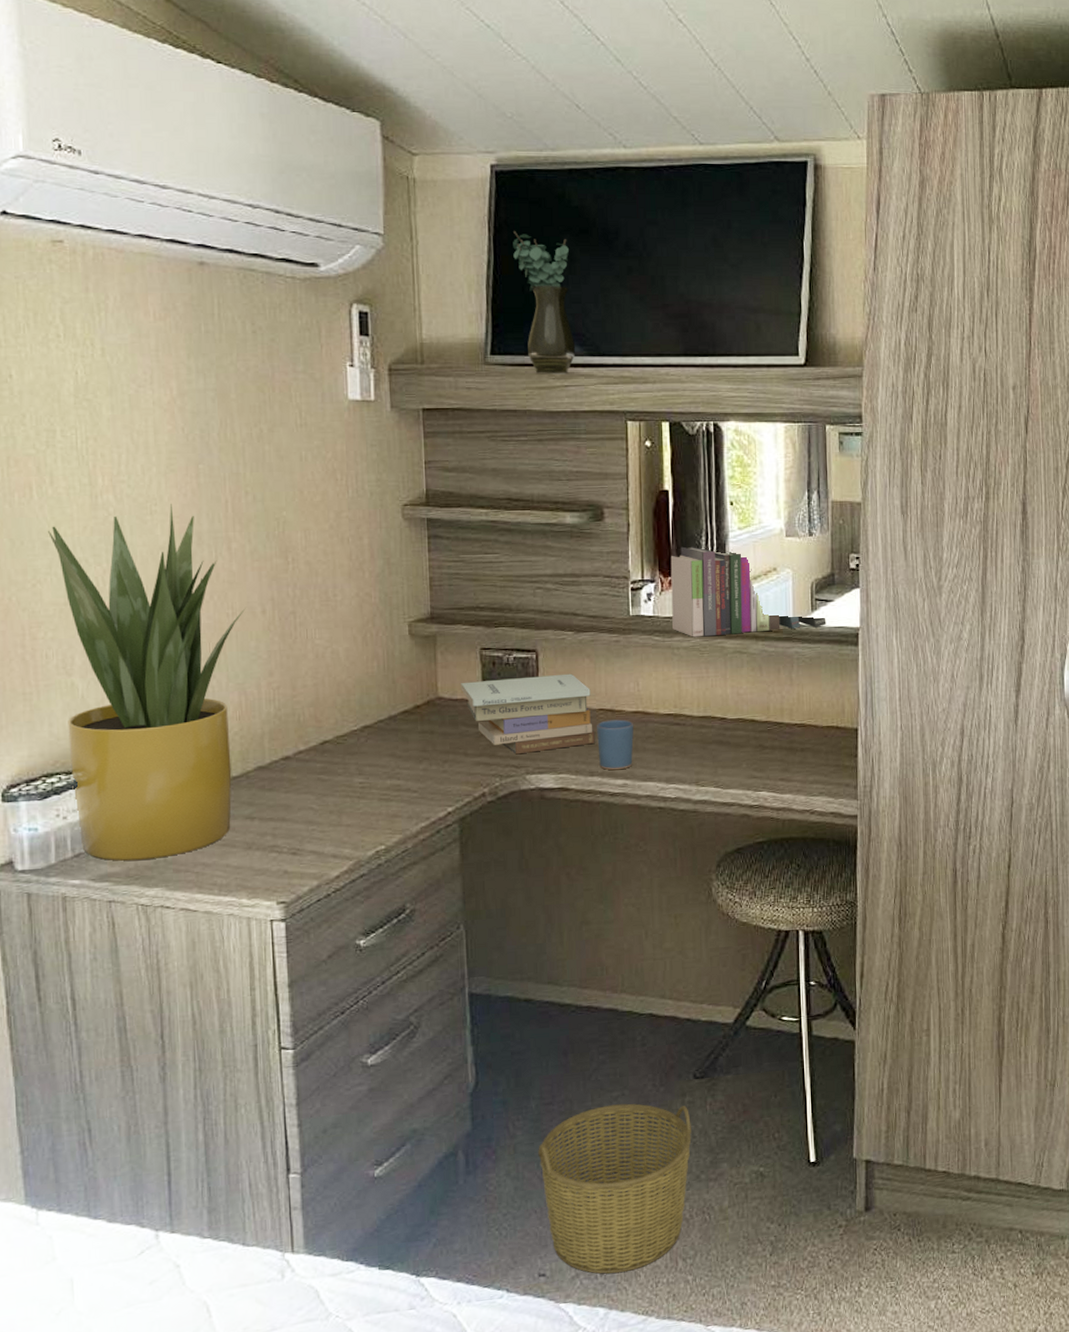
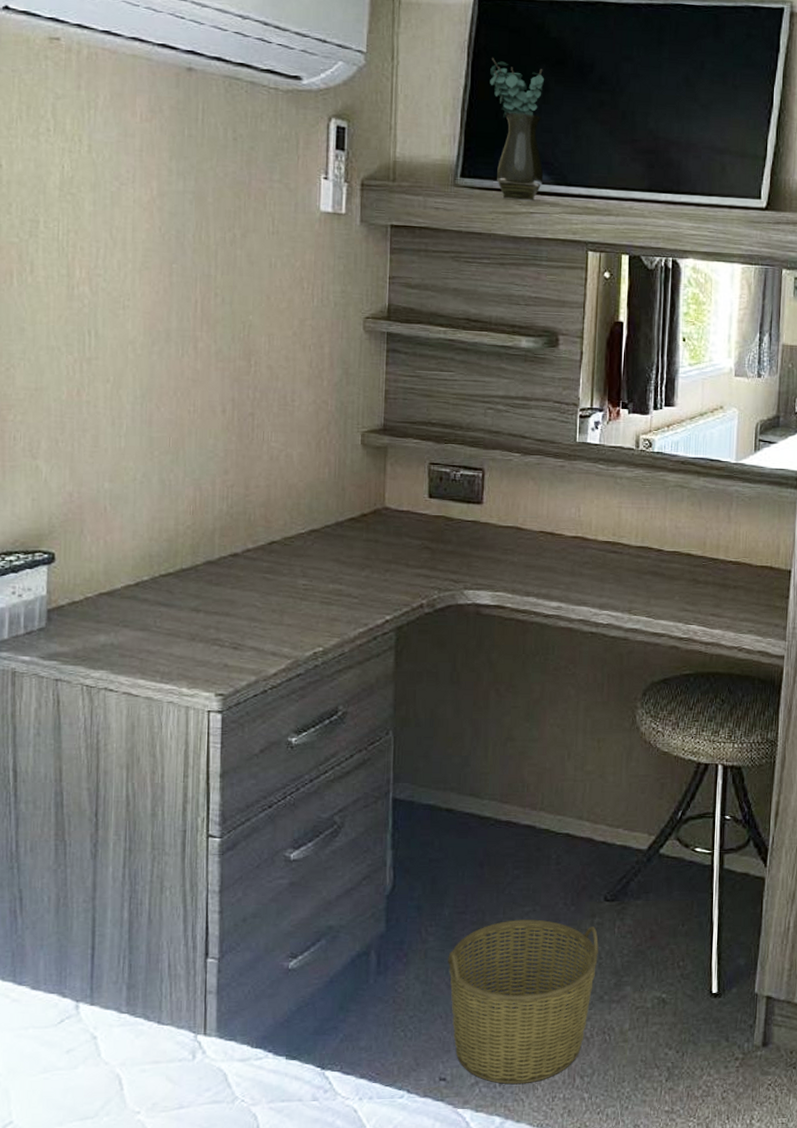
planter: present [48,503,246,861] -> none [25,299,207,642]
books: present [459,673,596,755] -> none [406,494,535,570]
mug: present [597,719,634,771] -> none [535,543,573,593]
books: present [670,546,826,637] -> none [617,378,768,469]

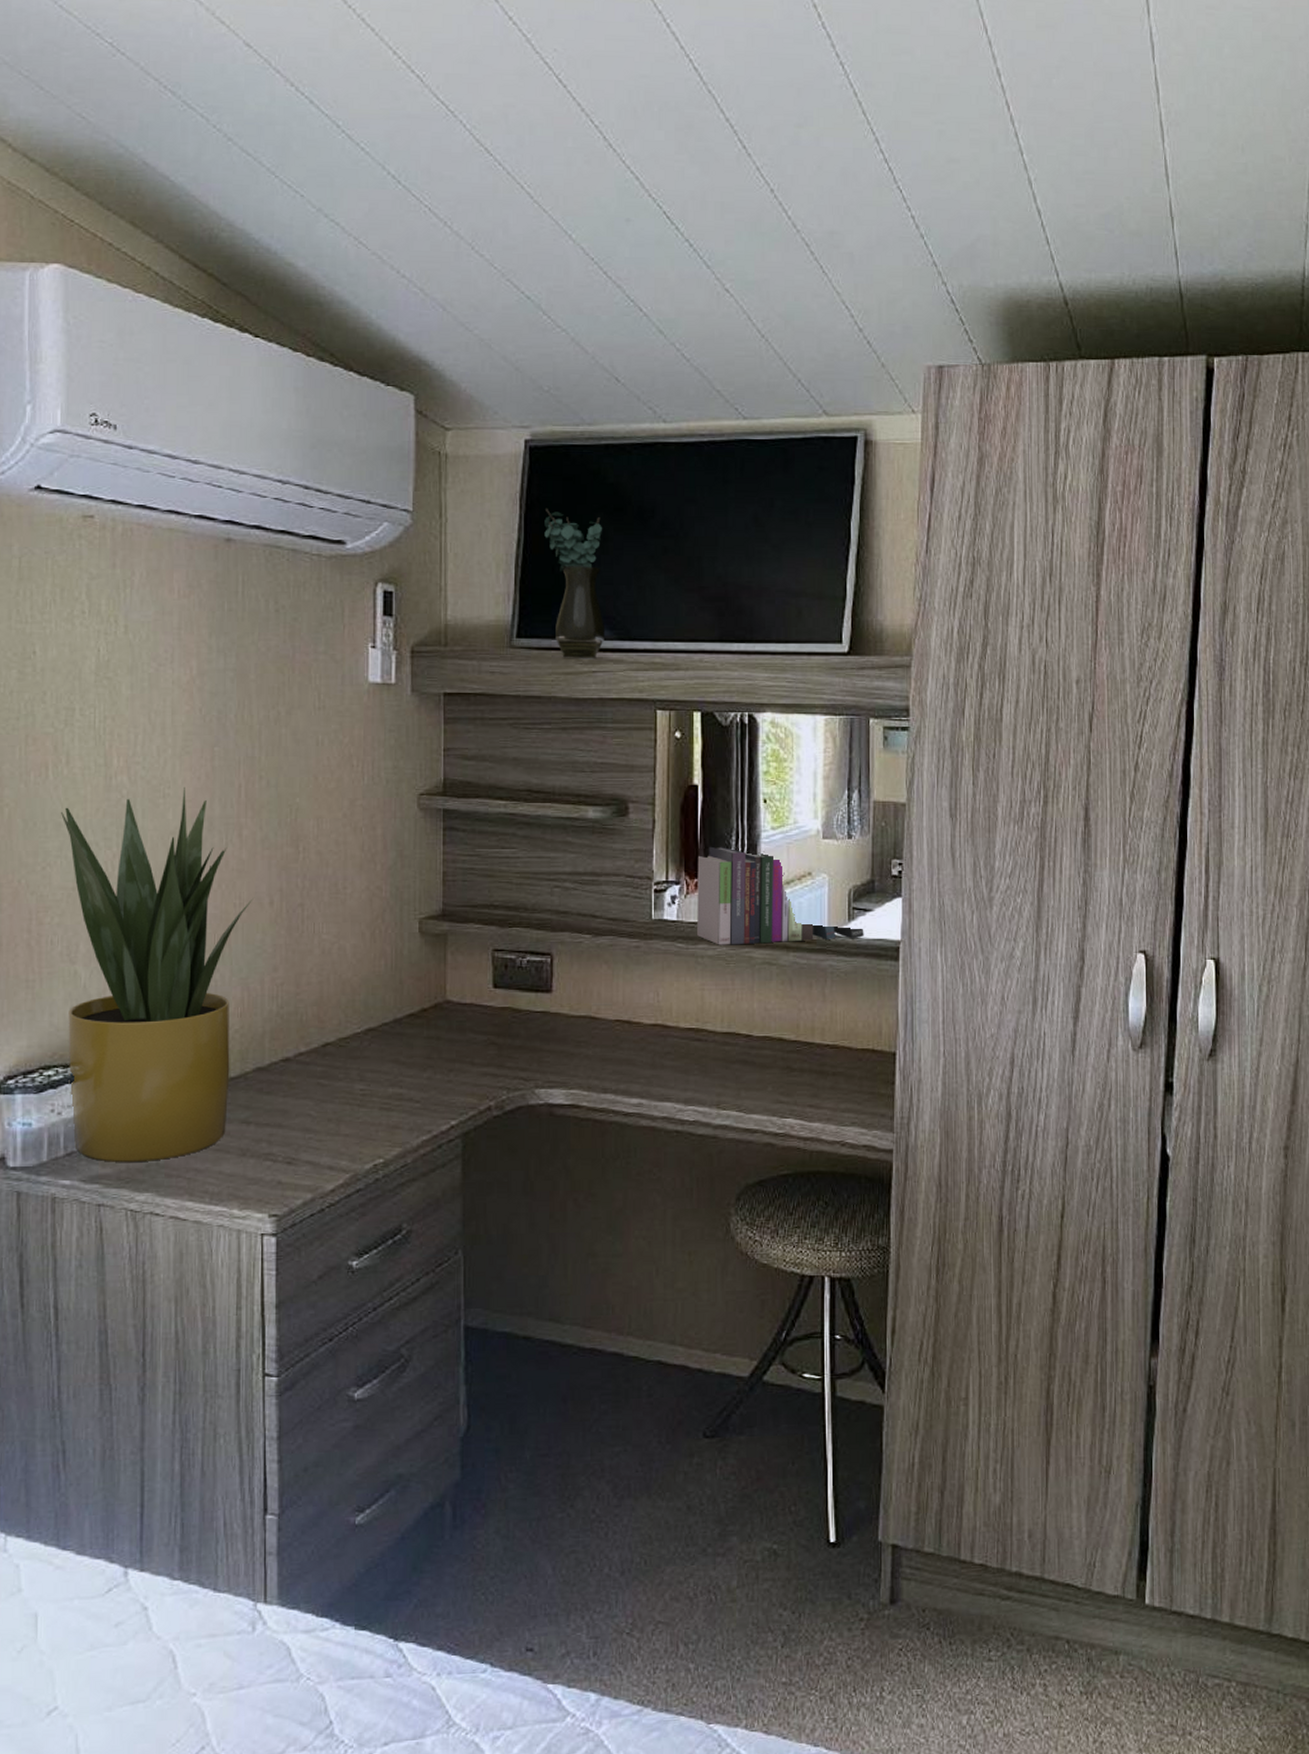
planter: none [25,299,207,642] -> present [61,786,254,1162]
basket: present [448,919,599,1085] -> none [531,1461,699,1655]
books: none [617,378,768,469] -> present [697,846,864,945]

